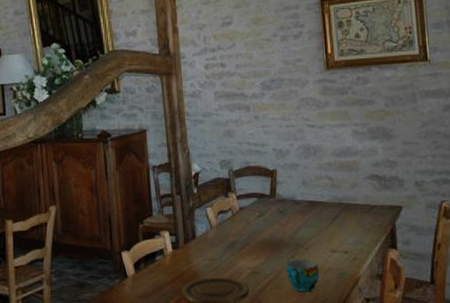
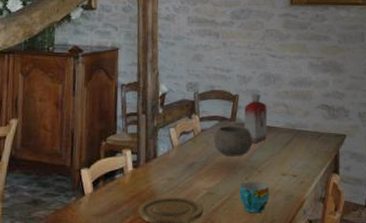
bowl: none [253,202,297,234] -> present [214,126,253,157]
bottle: none [284,167,312,220] -> present [244,93,268,144]

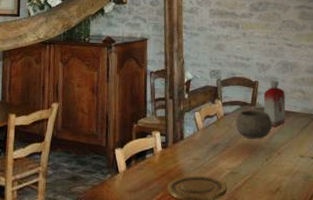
cup: present [239,181,270,213] -> none [261,162,289,192]

